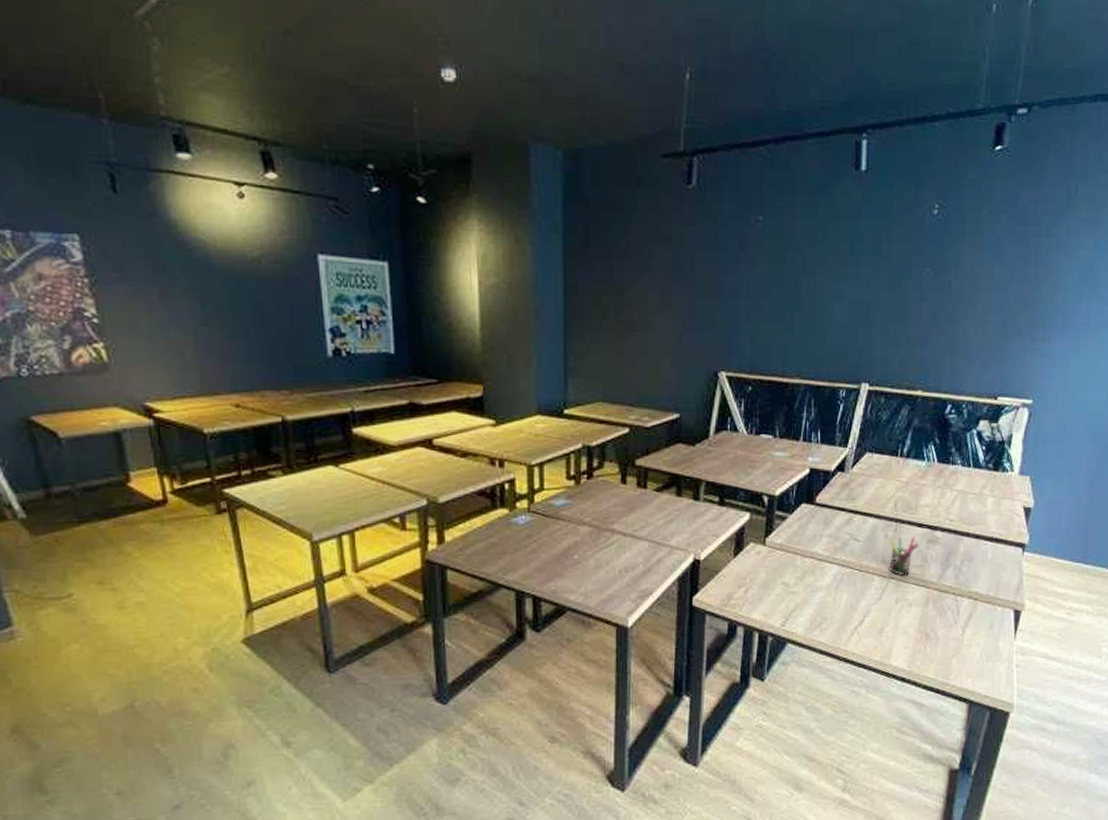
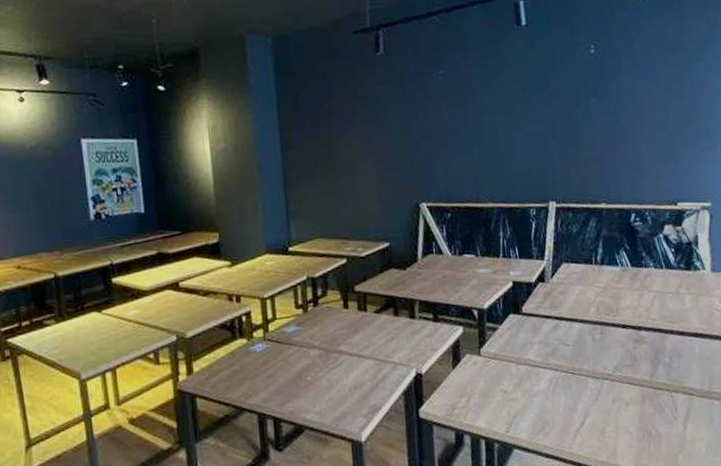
pen holder: present [889,537,919,577] -> none [596,338,626,377]

